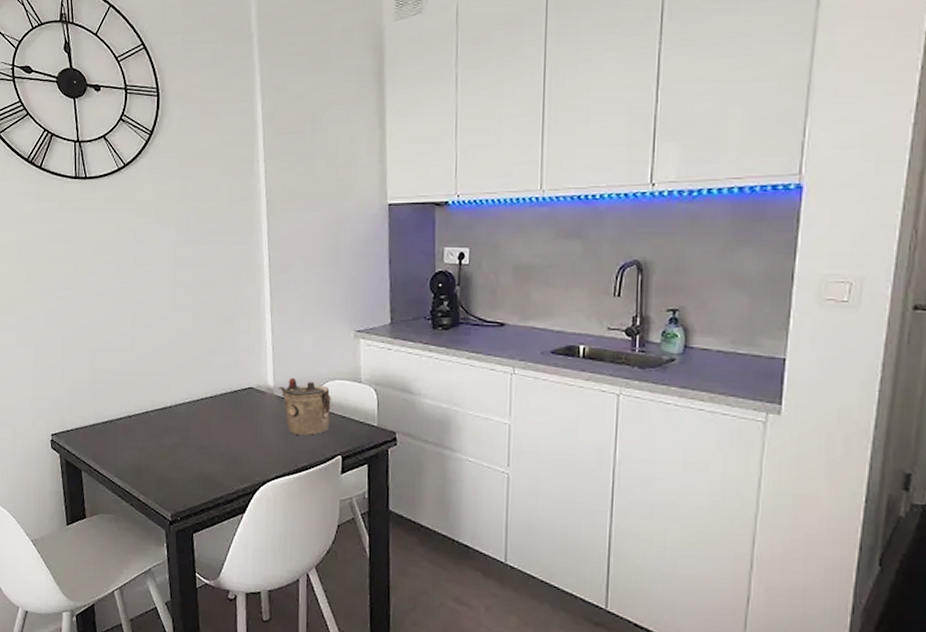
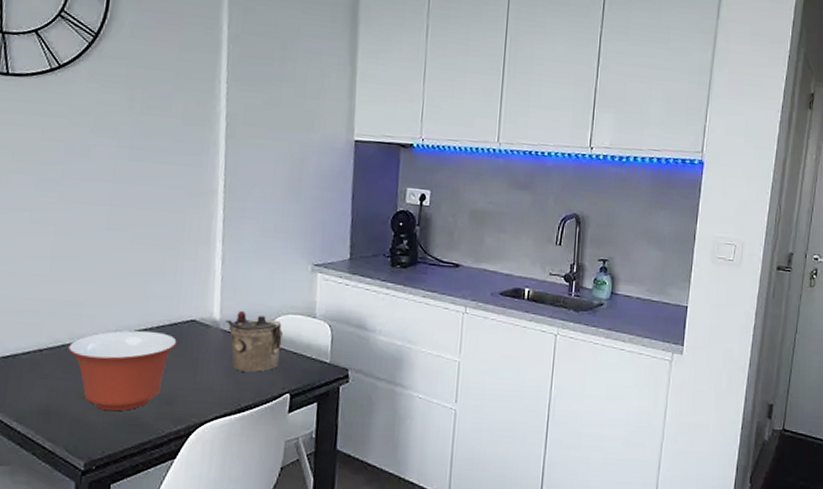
mixing bowl: none [151,398,238,470] -> present [68,330,177,411]

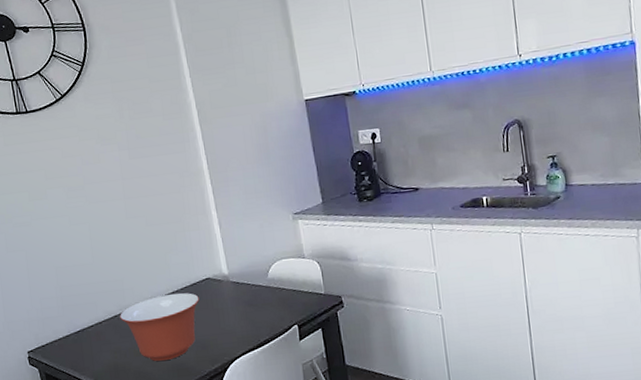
teapot: present [224,310,283,372] -> none [232,263,284,313]

